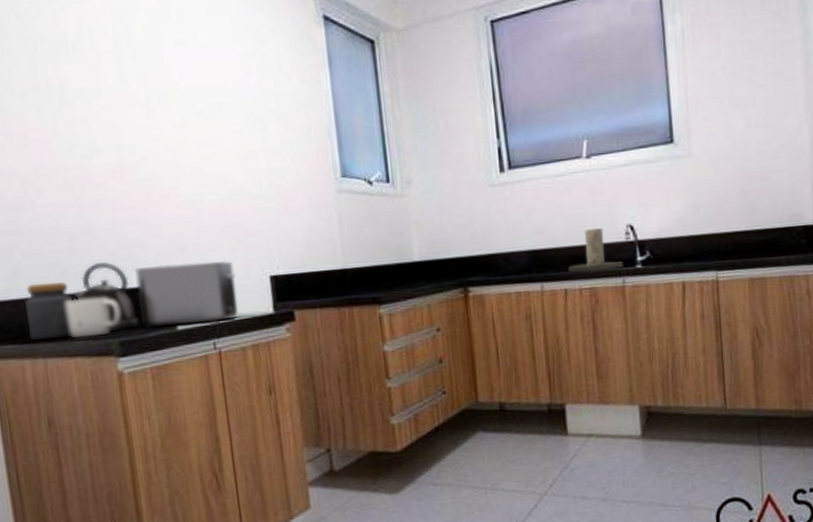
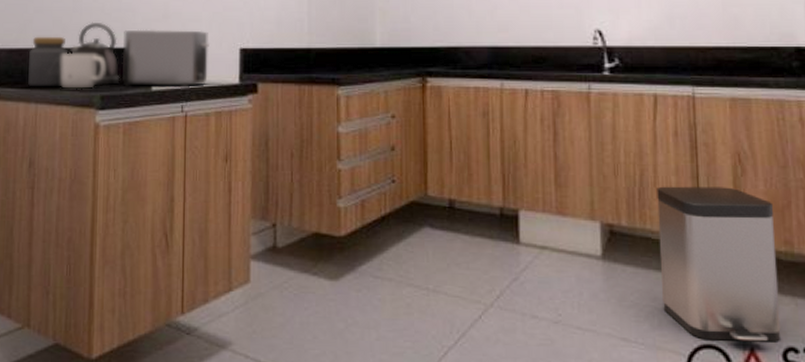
paper towel roll: present [568,228,623,273] -> none [530,30,589,75]
pedal bin: none [687,359,792,495] -> present [657,186,781,342]

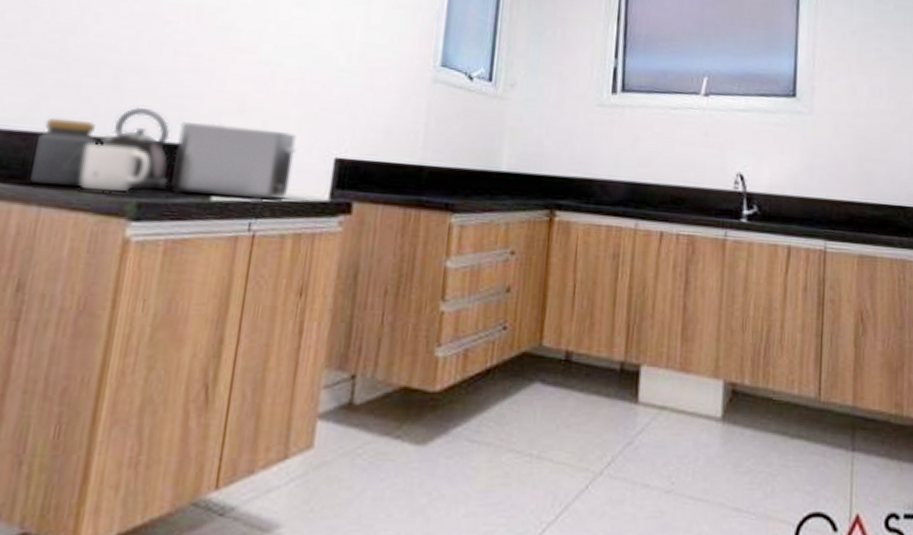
pedal bin: present [657,186,781,342] -> none [777,343,889,509]

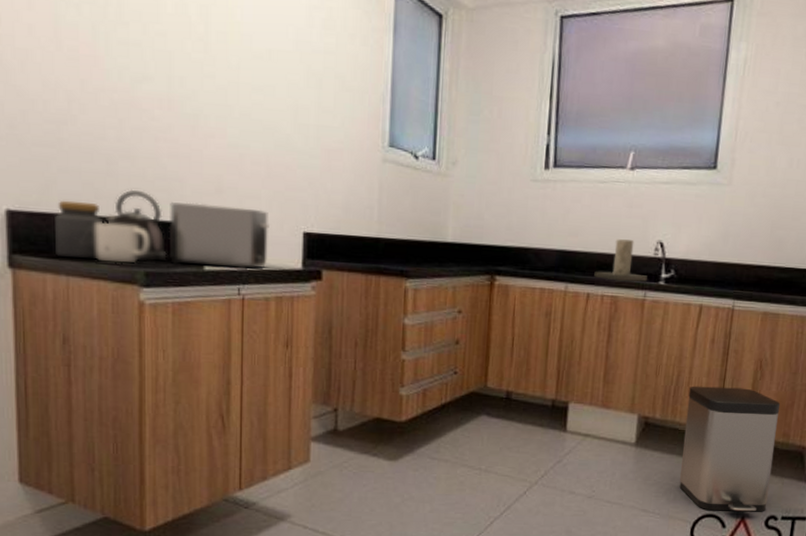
paper towel roll: none [668,170,728,220] -> present [594,238,647,282]
pedal bin: none [777,343,889,509] -> present [679,386,781,512]

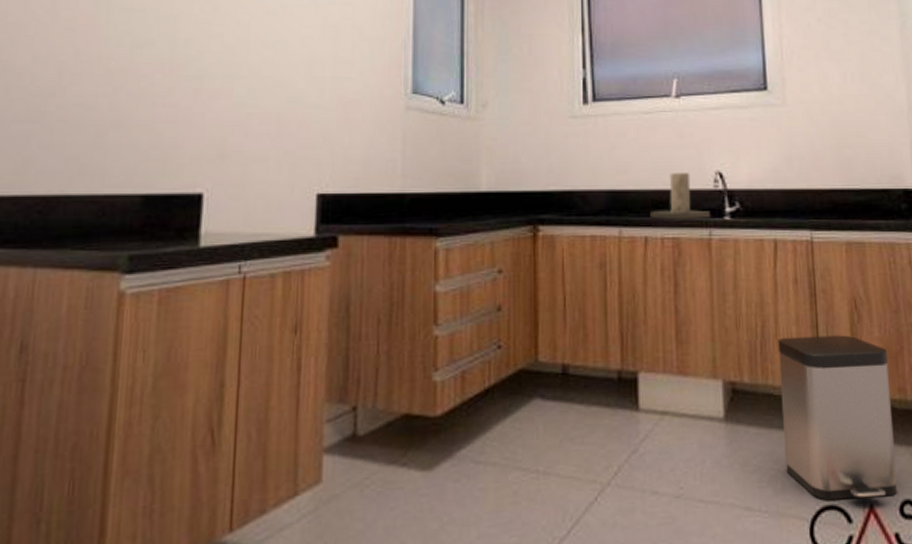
jar: present [55,200,104,260] -> none [24,179,86,246]
mug: present [95,222,149,264] -> none [71,201,137,247]
kettle: present [105,189,167,262] -> none [87,161,157,243]
toaster: present [168,202,270,269] -> none [160,171,278,242]

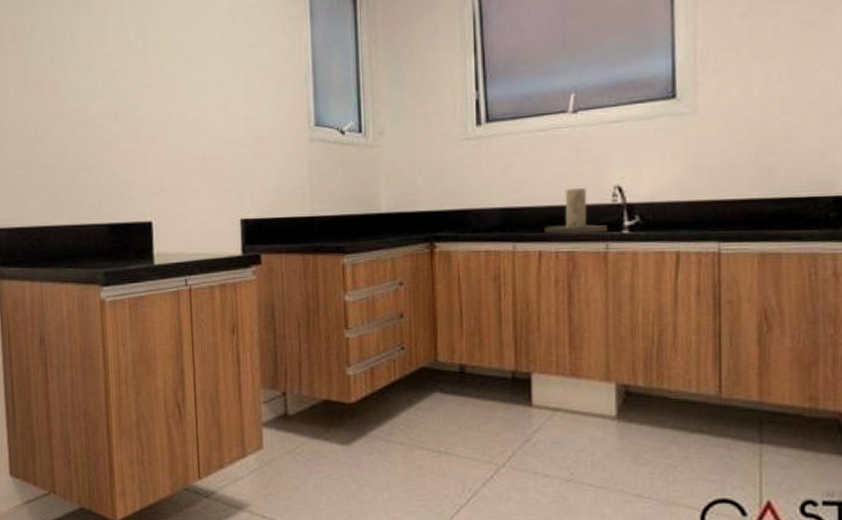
pedal bin: present [778,335,898,501] -> none [676,345,800,496]

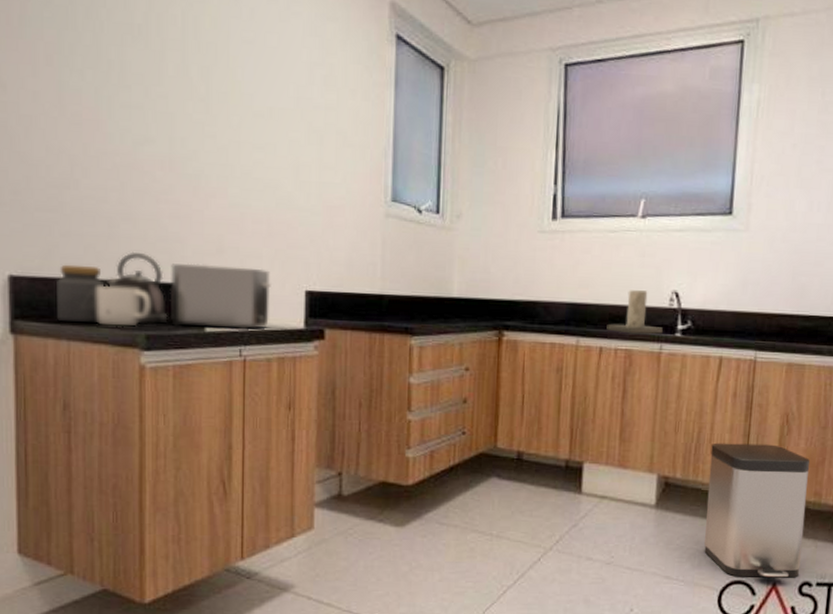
jar: none [29,213,68,266] -> present [57,264,105,324]
mug: none [61,230,106,266] -> present [96,285,150,327]
kettle: none [69,197,122,262] -> present [107,251,168,325]
toaster: none [122,202,210,262] -> present [170,263,271,329]
pedal bin: none [676,345,800,496] -> present [704,442,811,578]

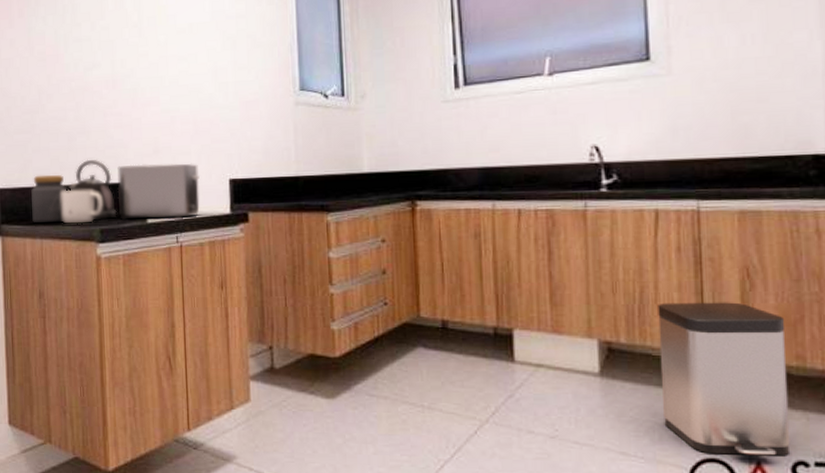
paper towel roll: present [606,289,663,335] -> none [523,147,585,193]

